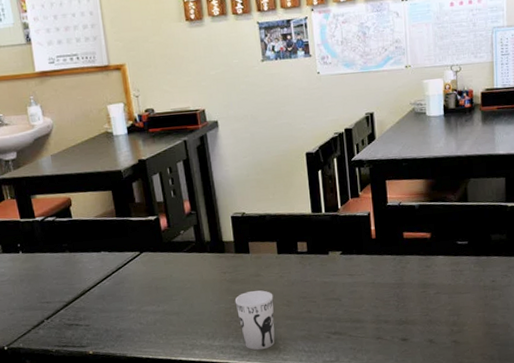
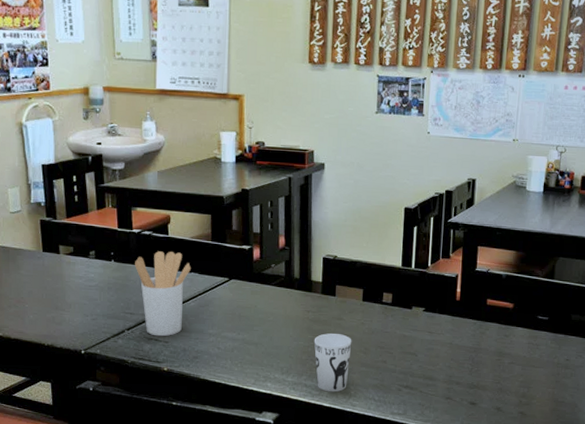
utensil holder: none [43,233,101,321] -> present [135,251,191,337]

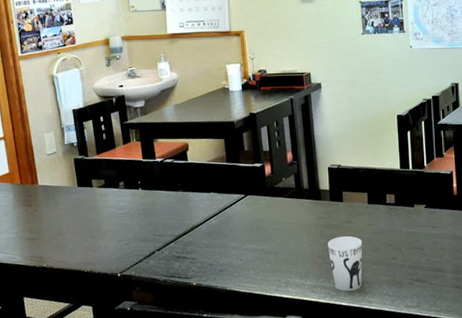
utensil holder: present [135,251,191,337] -> none [160,175,210,254]

